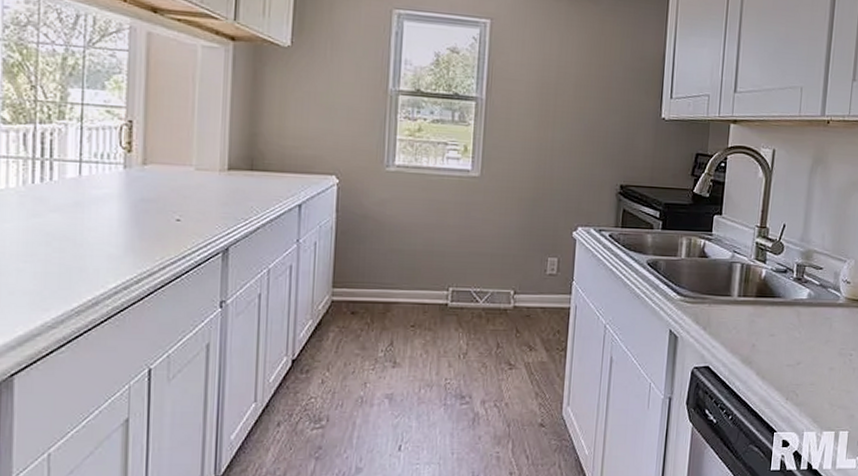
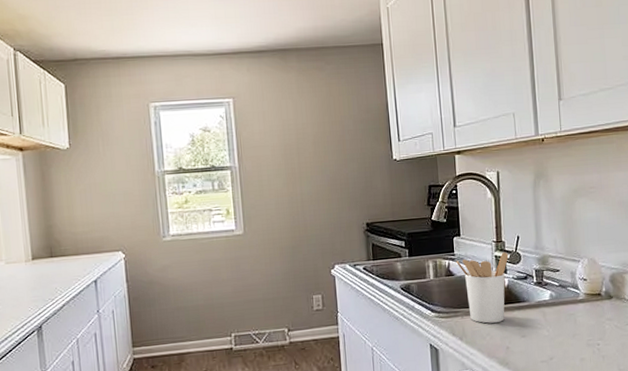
utensil holder: none [712,240,771,316] -> present [456,252,509,324]

